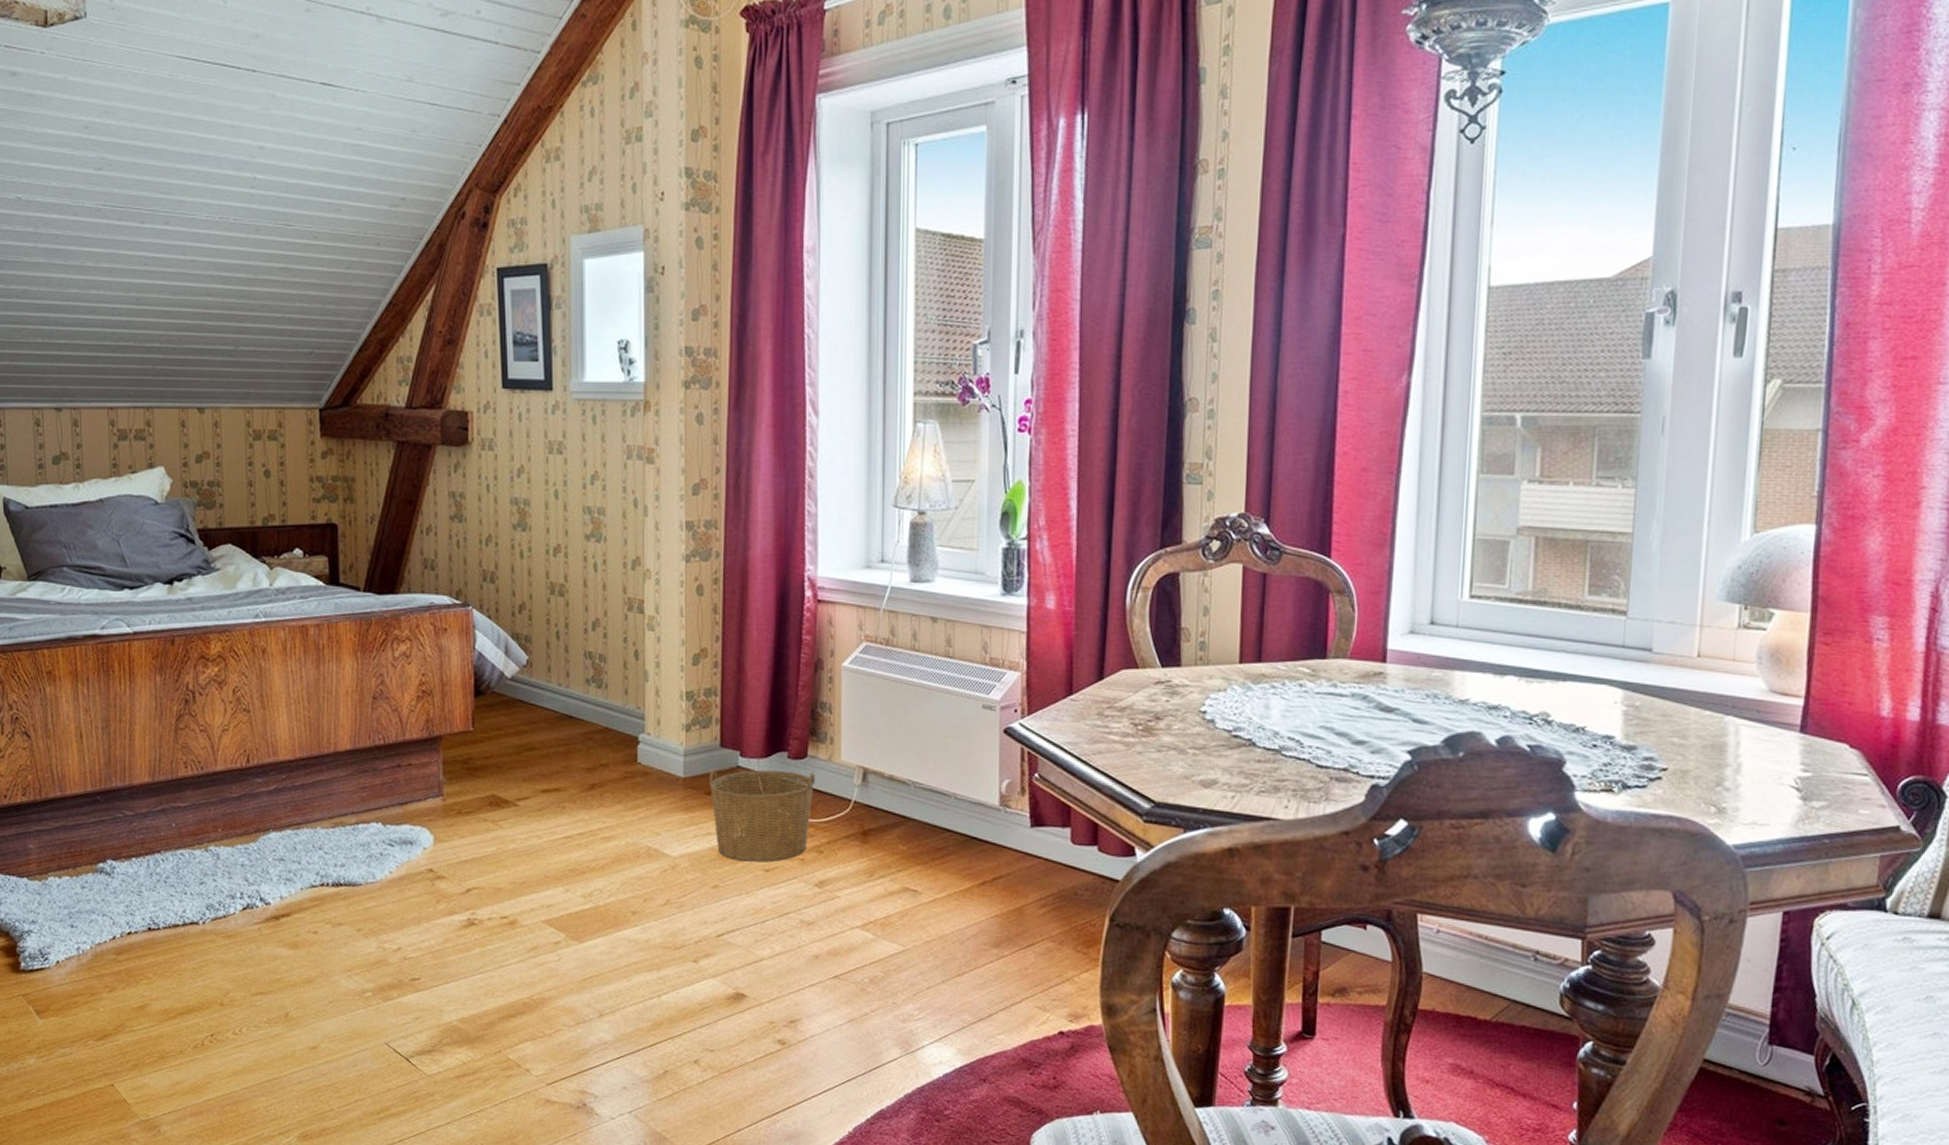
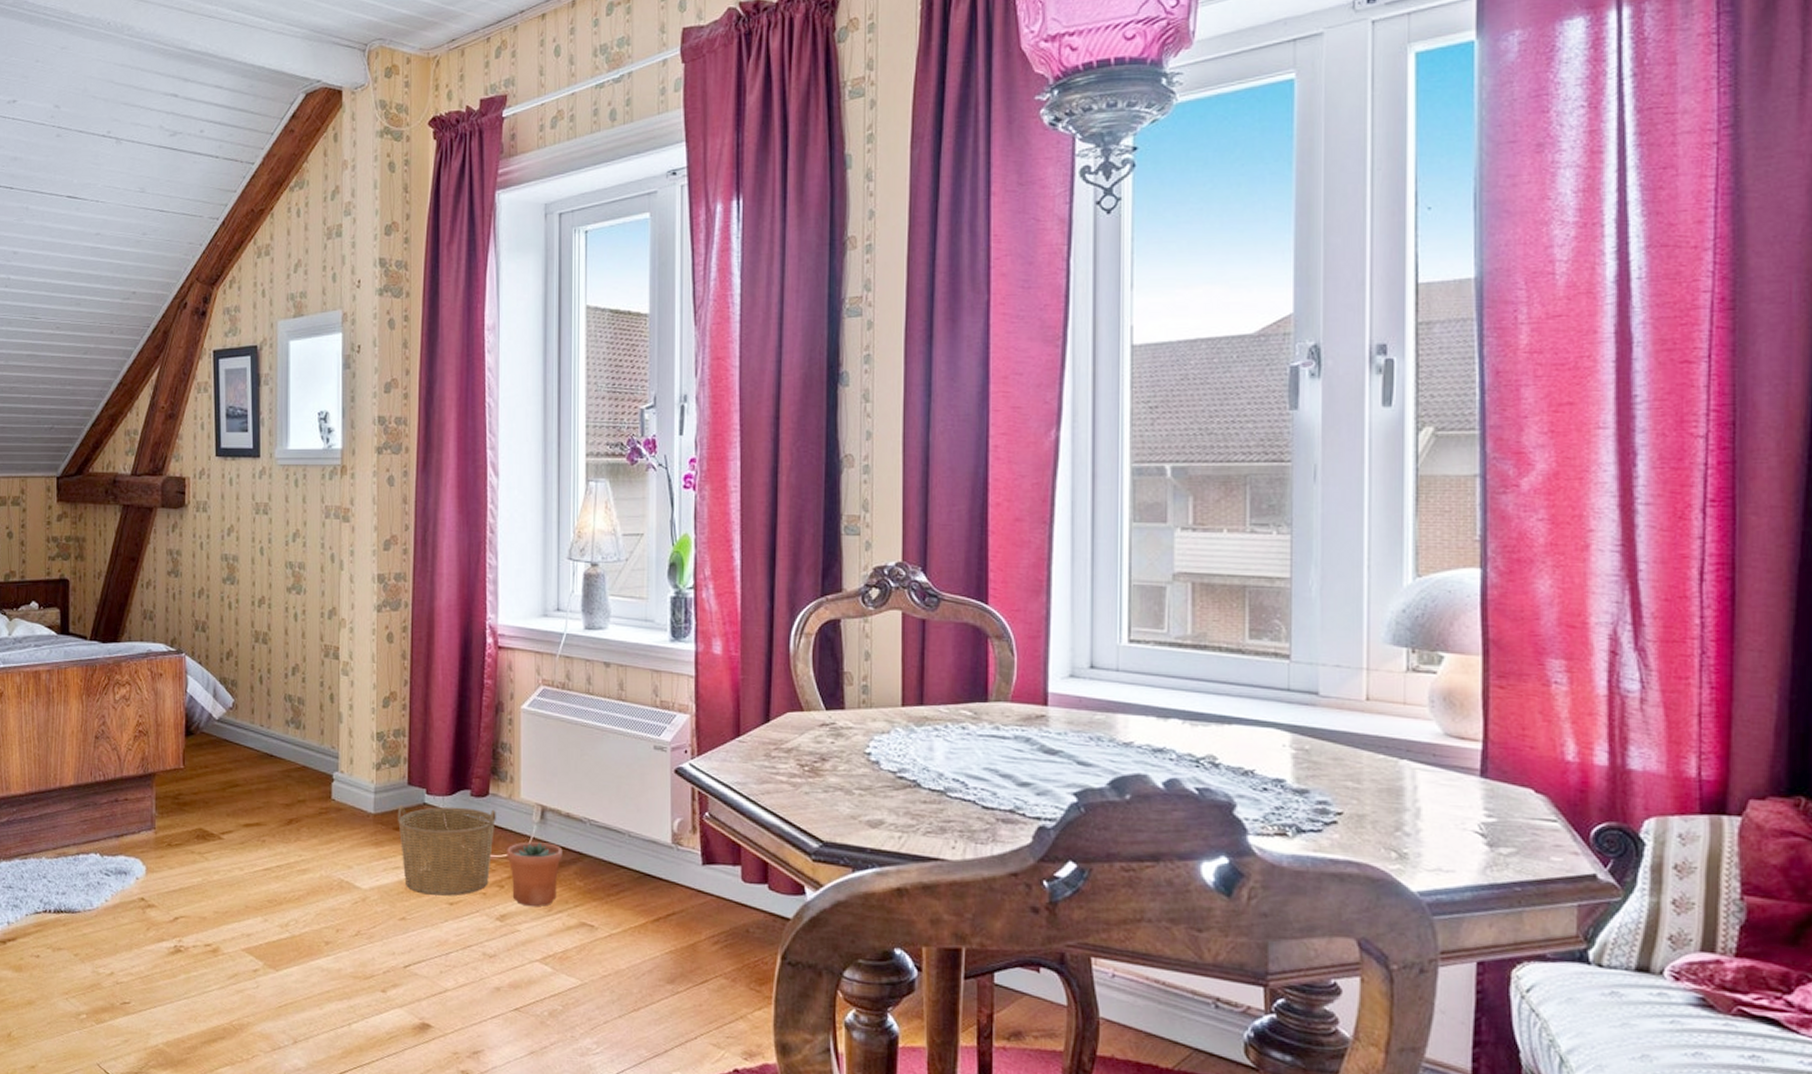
planter: none [826,805,885,873] -> present [507,842,563,907]

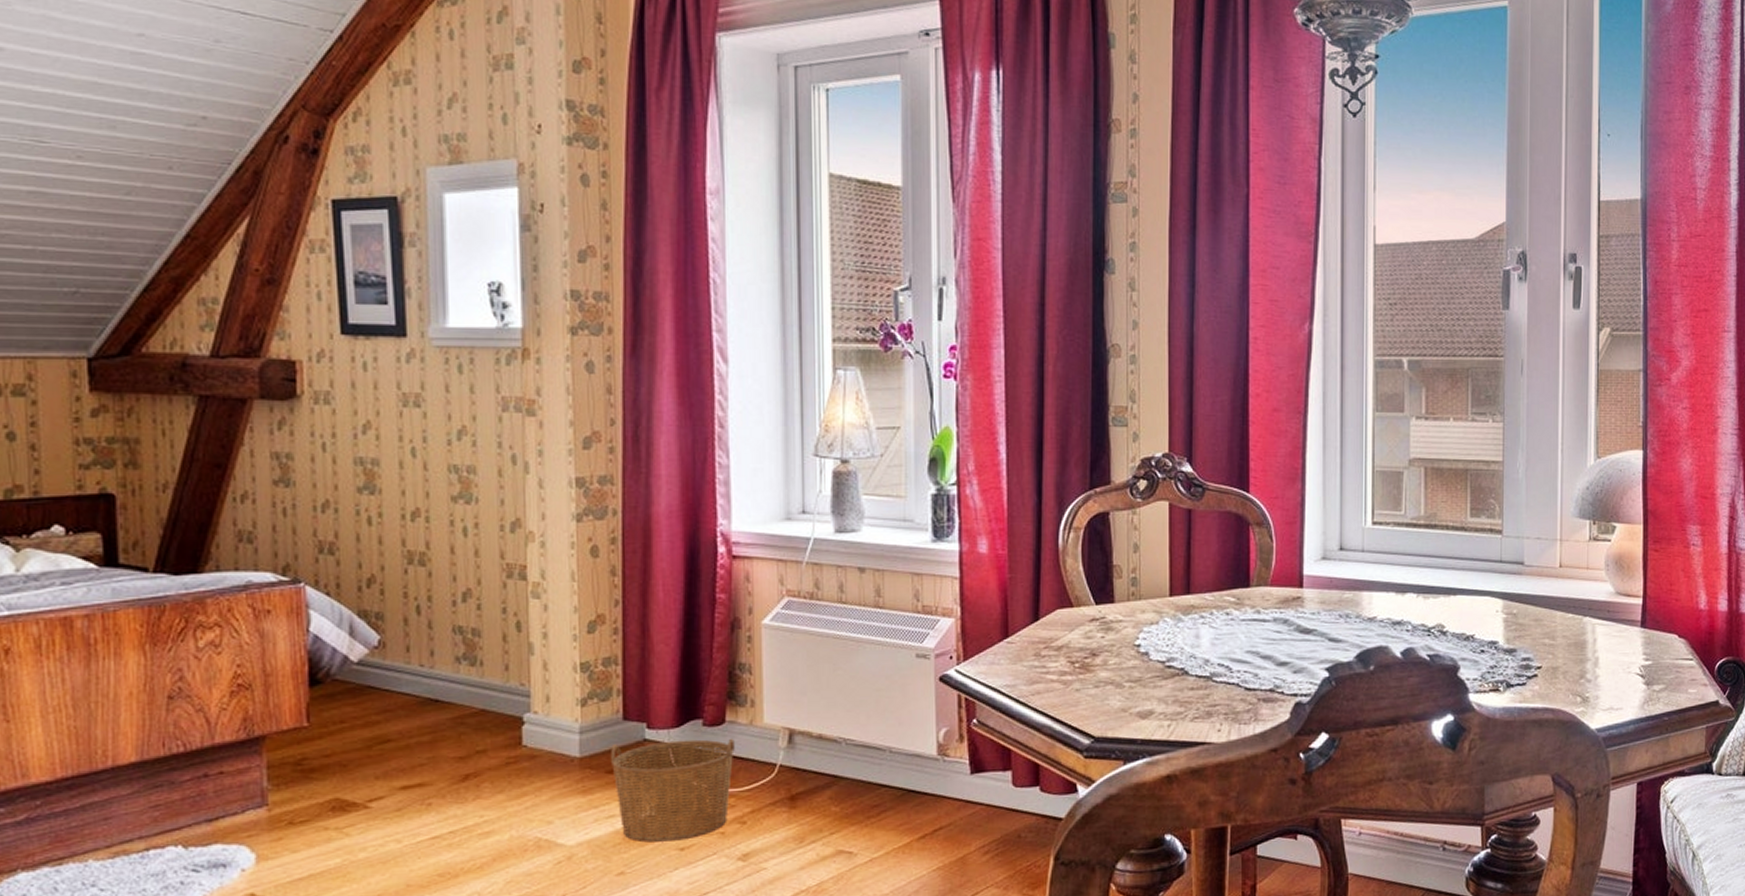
planter: present [507,842,563,907] -> none [749,769,815,841]

